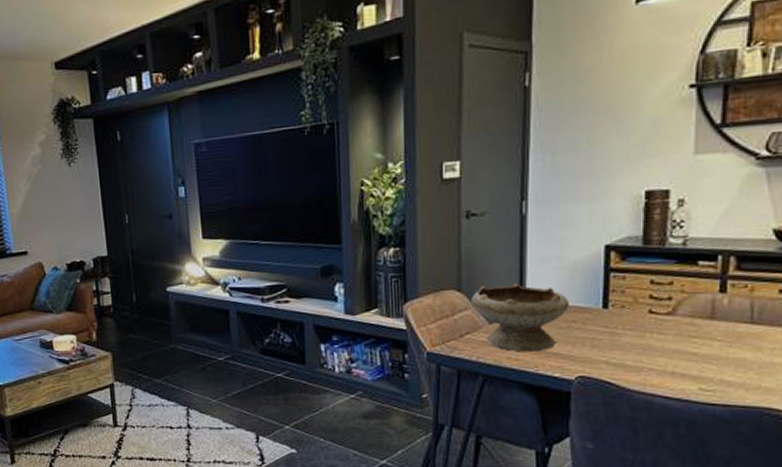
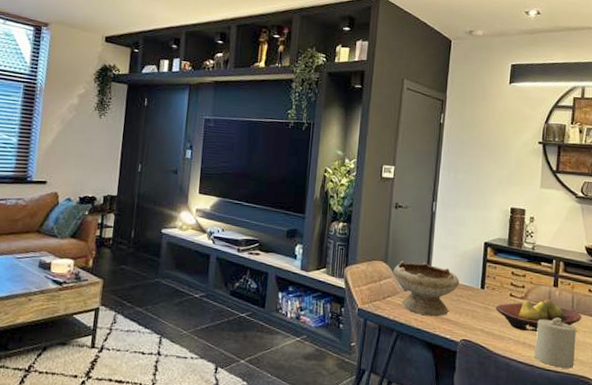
fruit bowl: none [627,310,768,358] -> present [495,299,582,332]
candle: none [689,334,758,400] -> present [534,317,576,369]

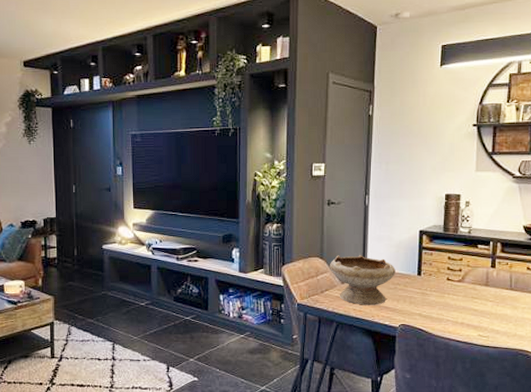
fruit bowl: present [495,299,582,332] -> none [433,280,520,313]
candle: present [534,317,576,369] -> none [472,297,515,344]

